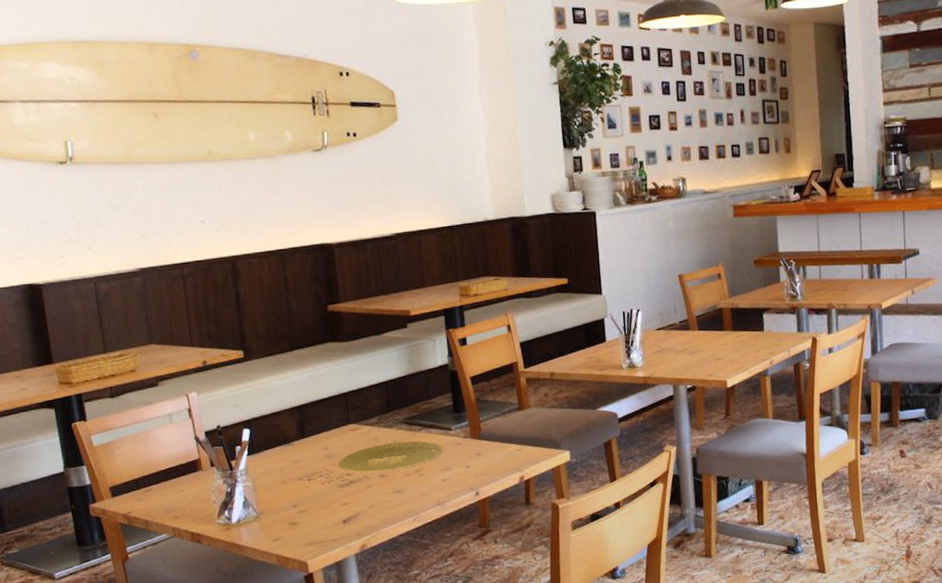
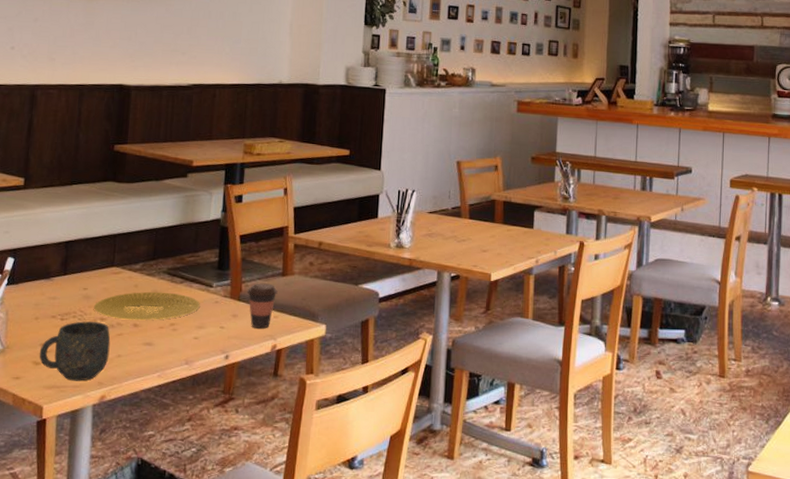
mug: none [293,478,362,536] -> present [39,321,111,381]
coffee cup: none [486,419,517,463] -> present [247,283,278,329]

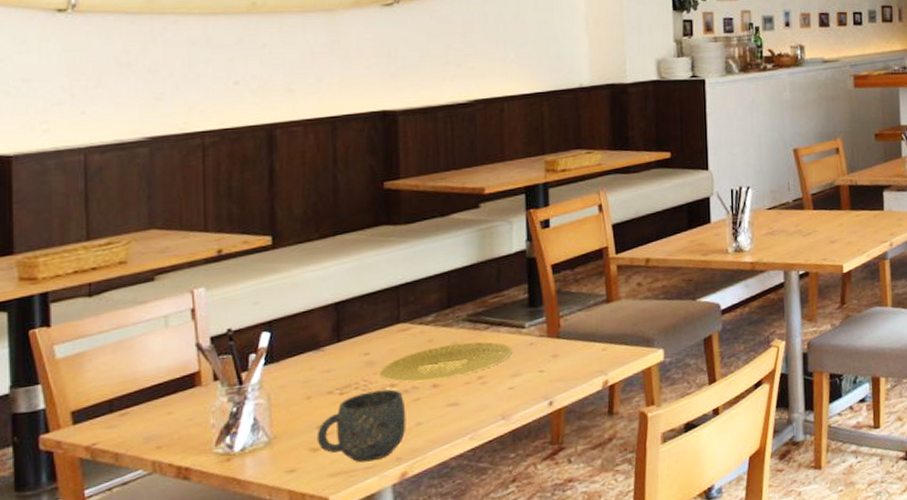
coffee cup: present [247,283,278,329] -> none [566,313,603,366]

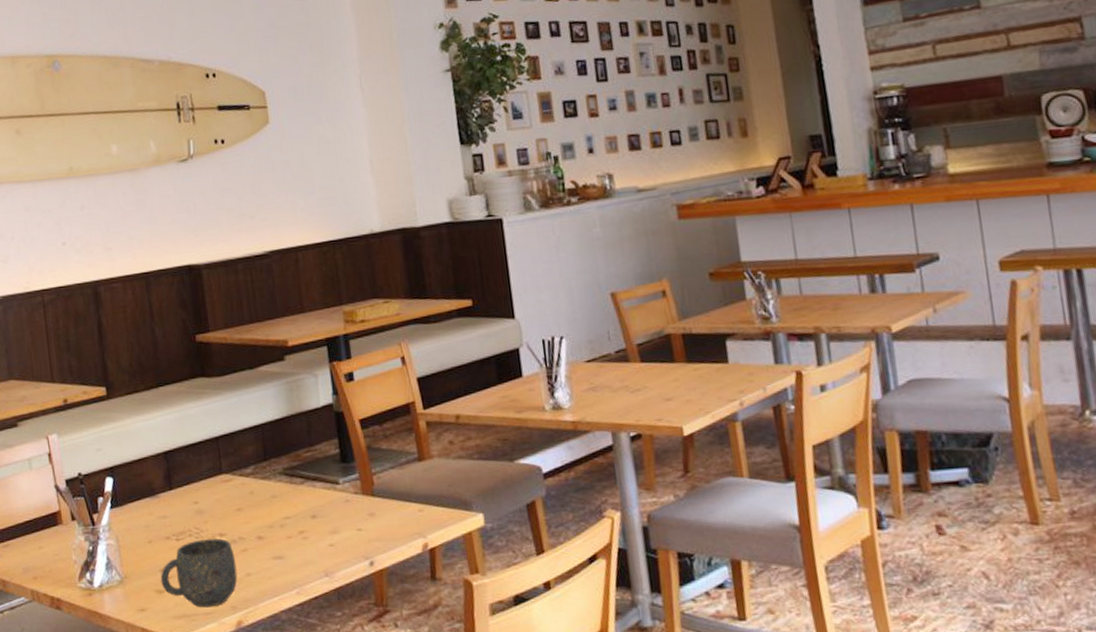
plate: present [381,341,512,382] -> none [209,496,329,533]

